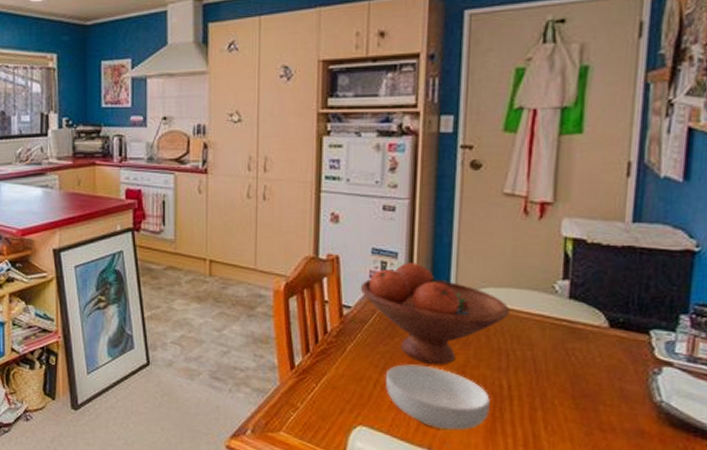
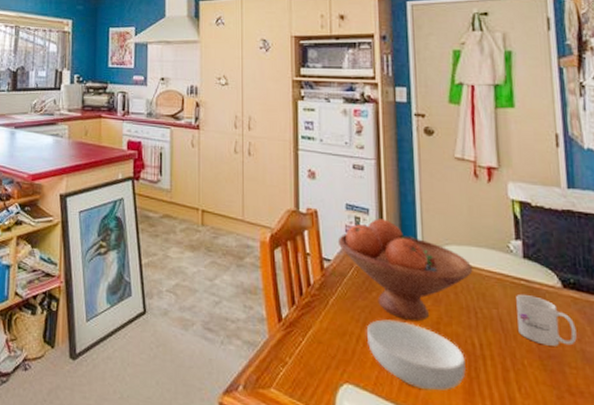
mug: none [553,336,618,385] -> present [516,295,577,346]

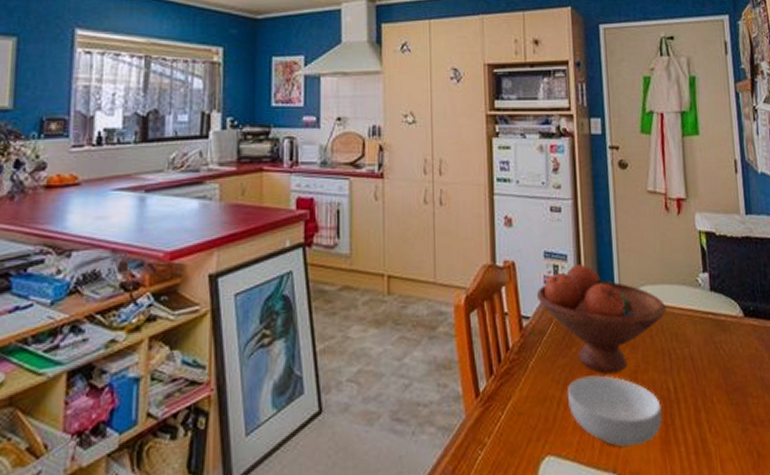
mug: present [516,295,577,346] -> none [705,328,757,379]

